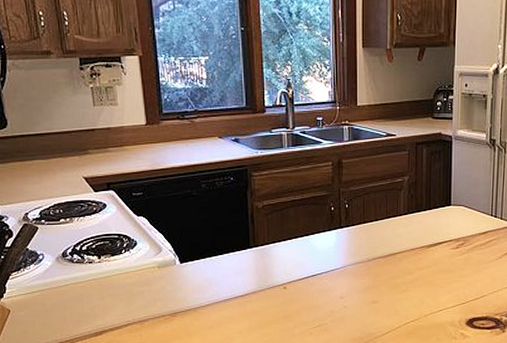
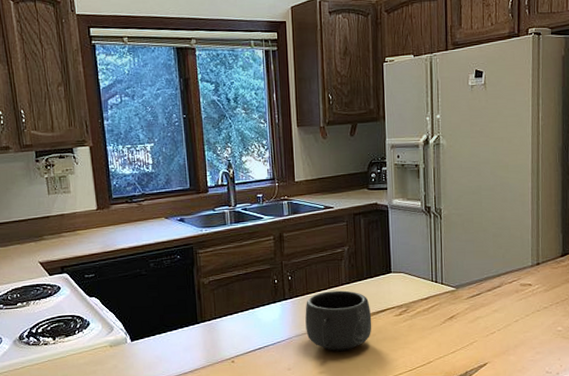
mug: none [361,221,428,281] -> present [305,290,372,351]

